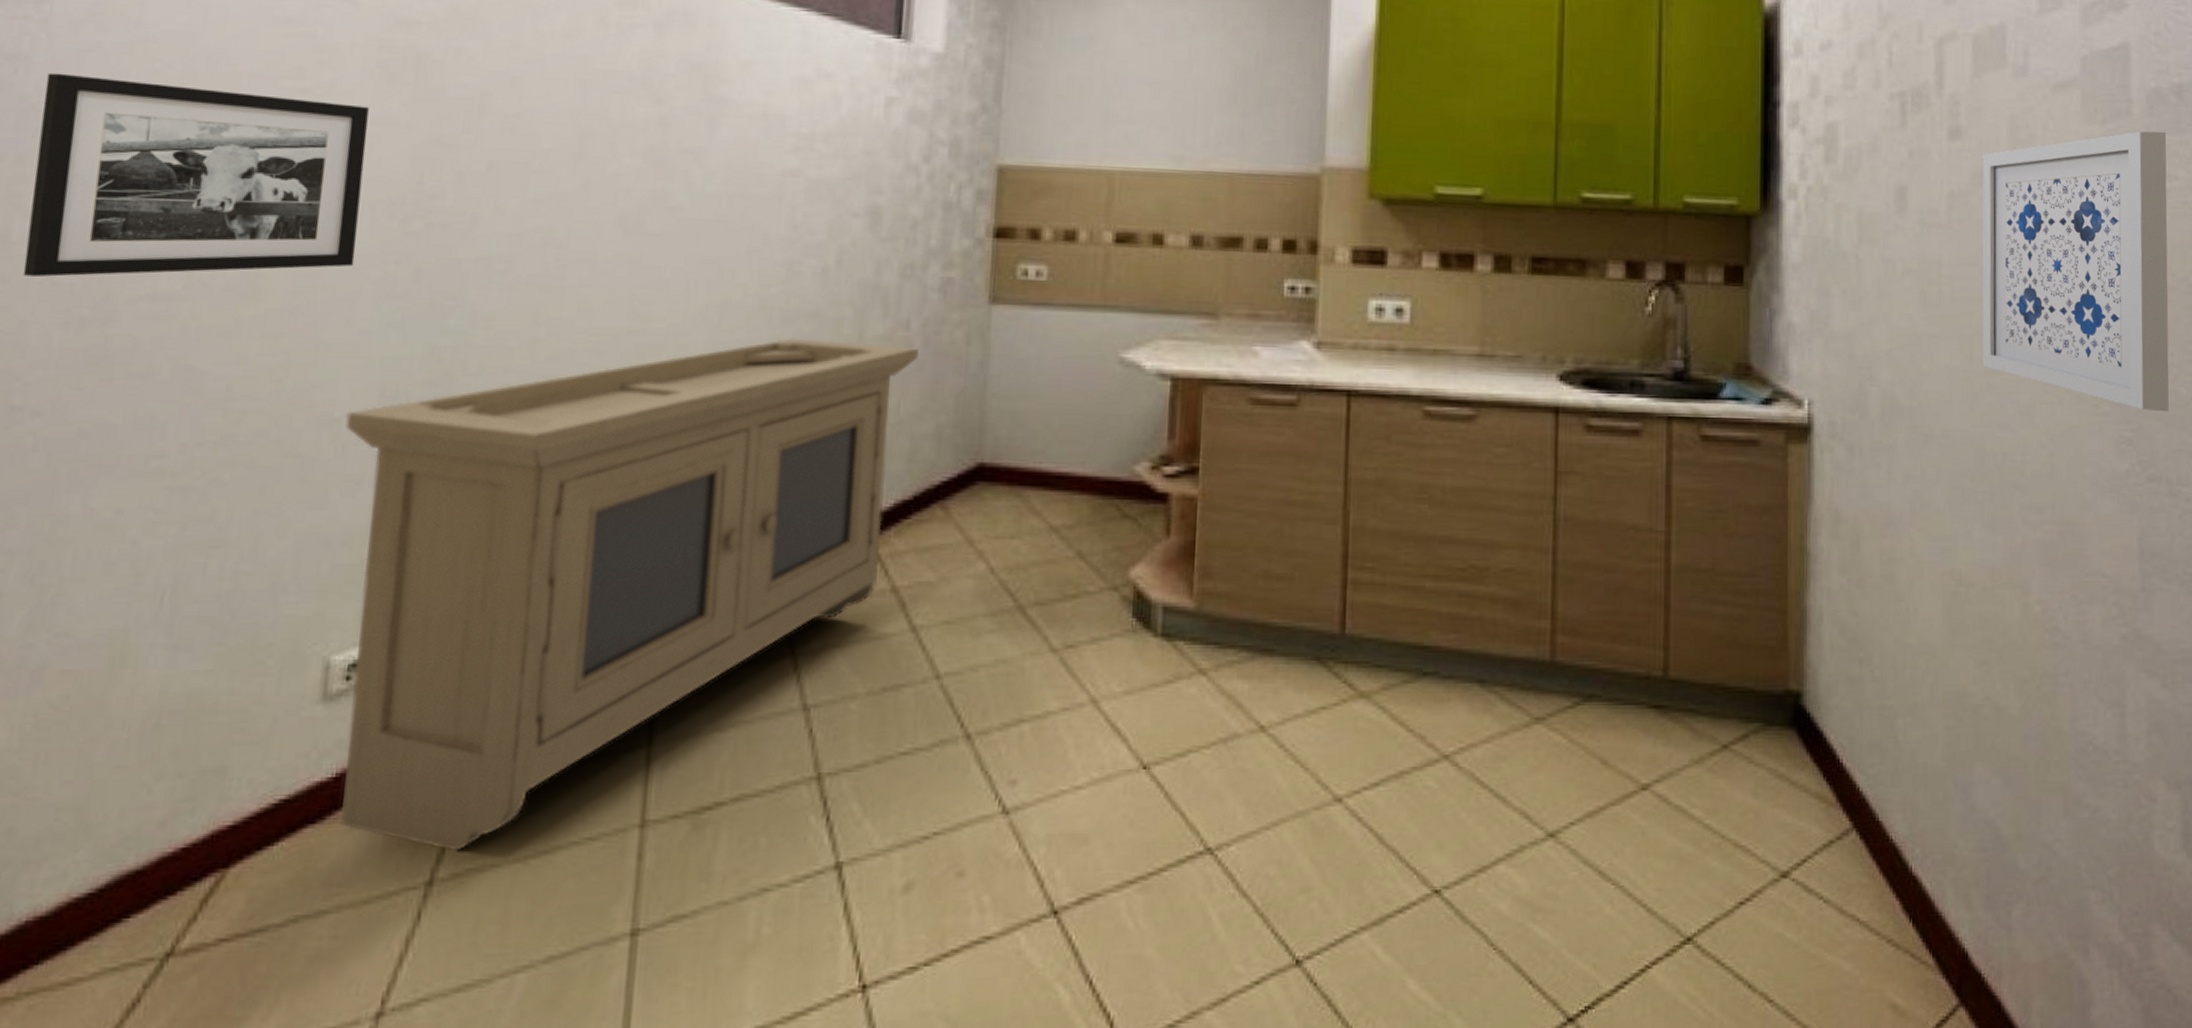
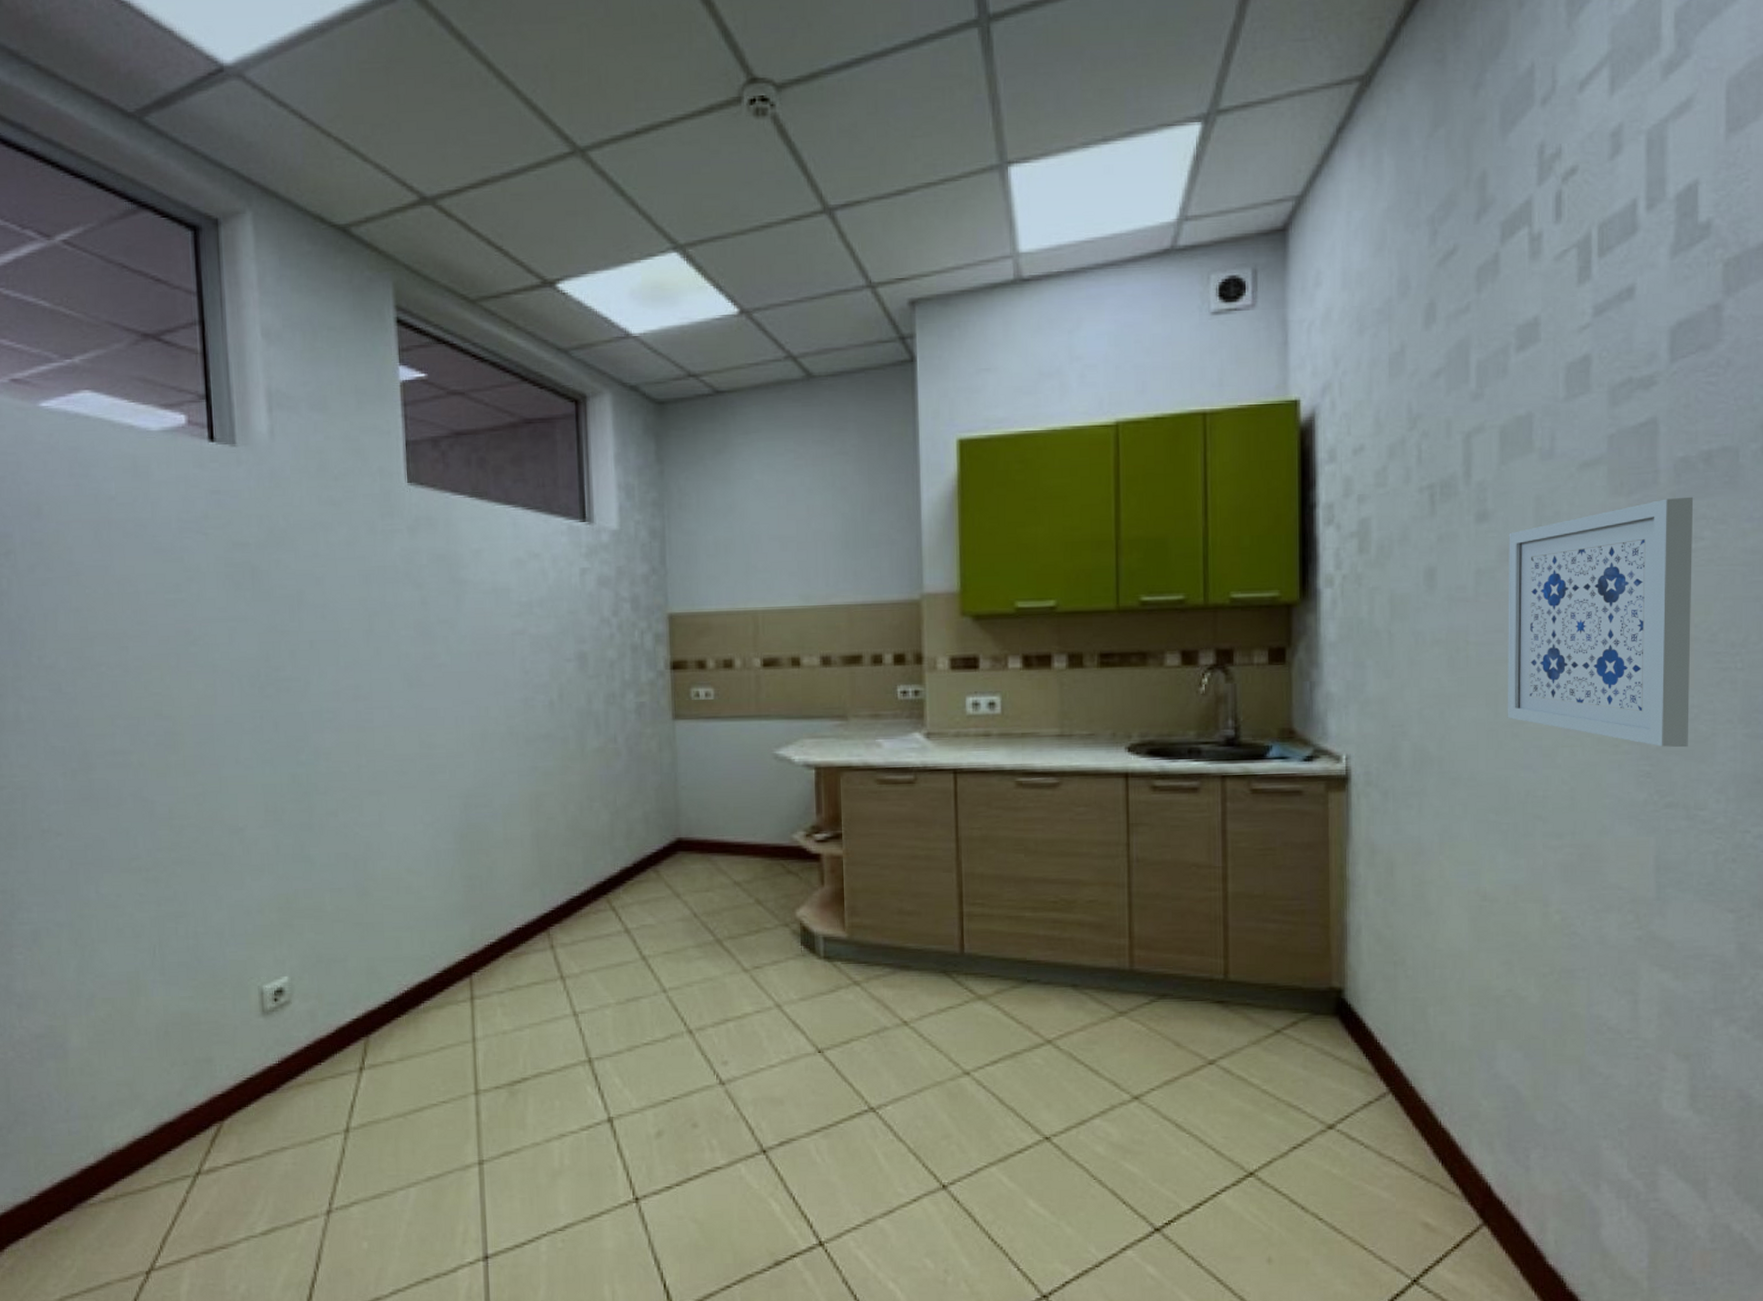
picture frame: present [22,72,369,277] -> none [21,602,234,743]
storage cabinet: present [340,338,919,852] -> none [246,754,625,1111]

